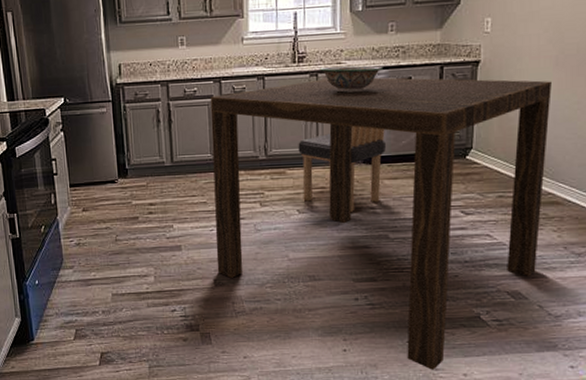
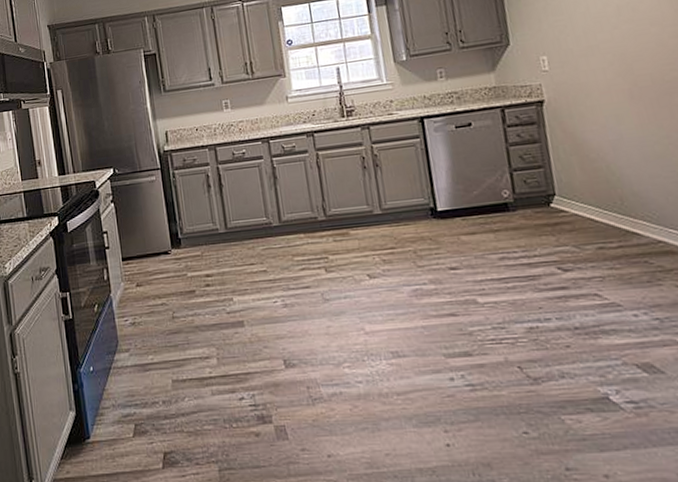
dining table: present [210,77,552,370] -> none [259,115,666,470]
dining chair: present [298,126,386,212] -> none [358,178,460,274]
decorative bowl: present [320,65,383,93] -> none [371,114,439,144]

